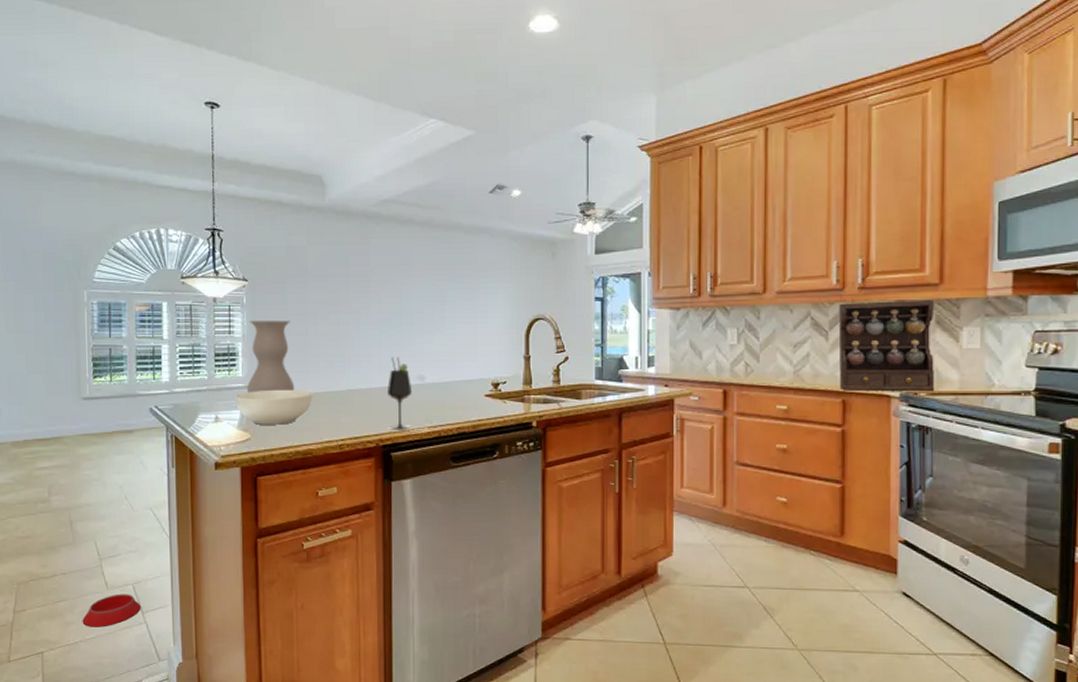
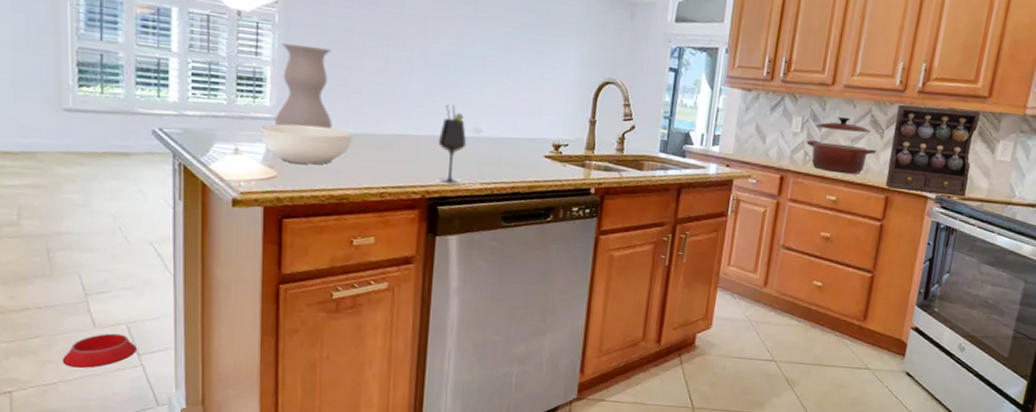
saucepan: none [745,323,824,381] -> present [806,116,877,175]

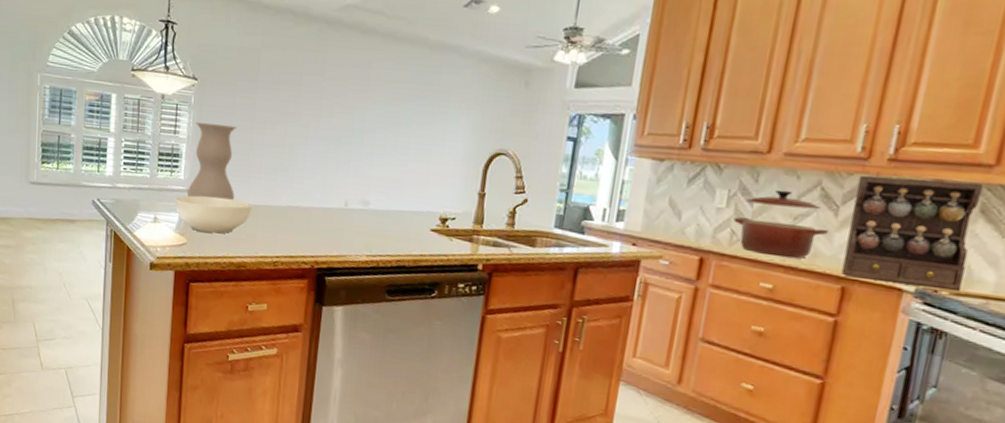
pet bowl: present [62,333,136,368] -> none [18,375,71,404]
wine glass: present [437,104,467,185] -> none [326,177,355,256]

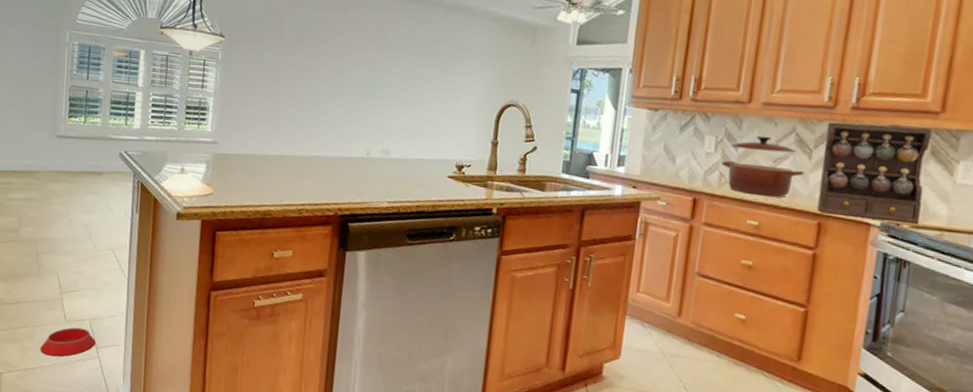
pet bowl: none [18,375,71,404] -> present [40,327,96,357]
bowl: present [174,195,253,234] -> none [201,147,278,183]
vase: present [187,122,238,200] -> none [214,77,263,151]

